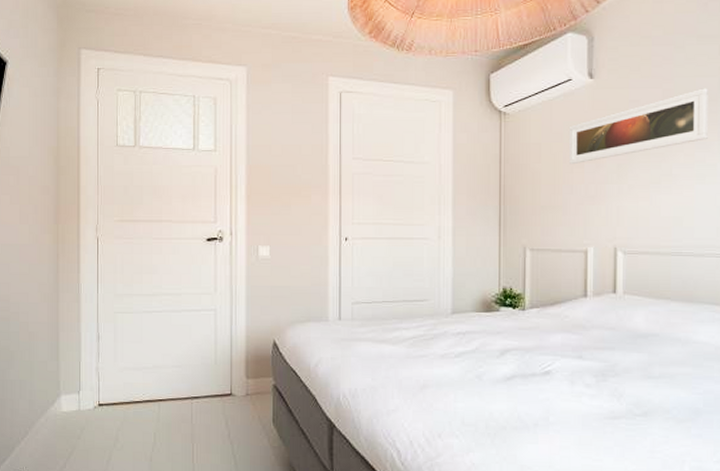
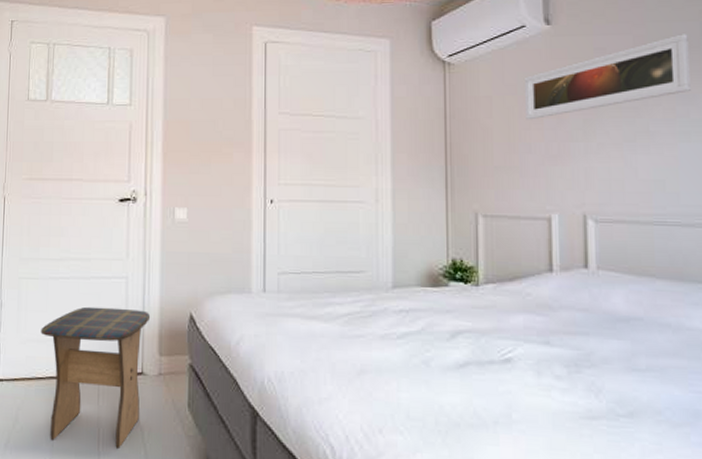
stool: none [137,337,238,460] -> present [41,306,151,448]

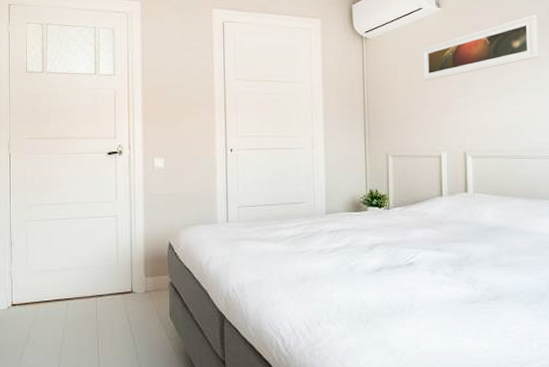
stool: present [41,306,151,448] -> none [46,241,137,352]

